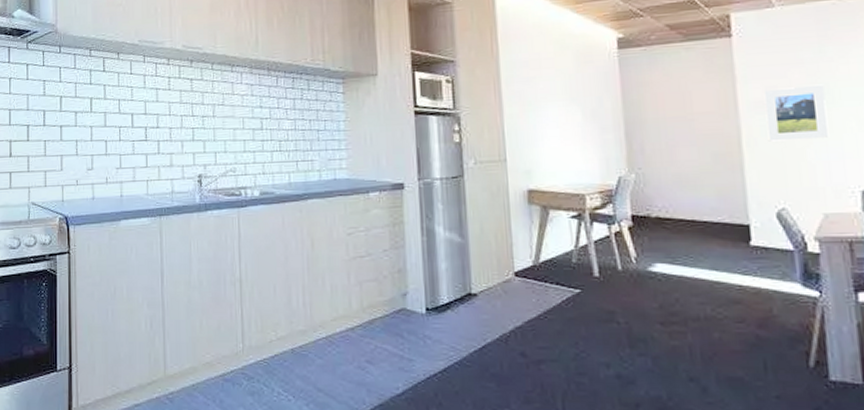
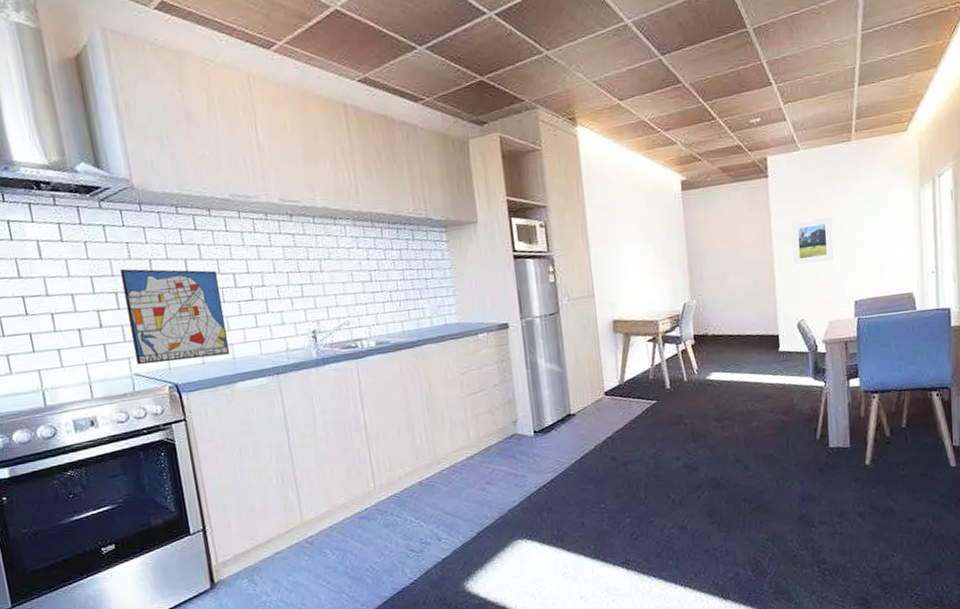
wall art: none [34,104,118,195] -> present [119,268,229,365]

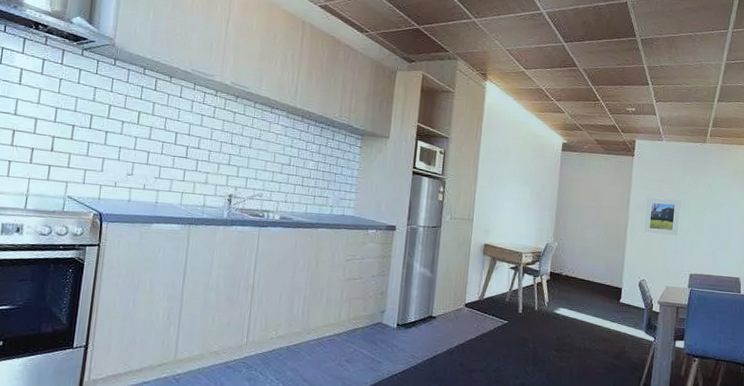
wall art: present [119,268,229,365] -> none [72,107,163,198]

